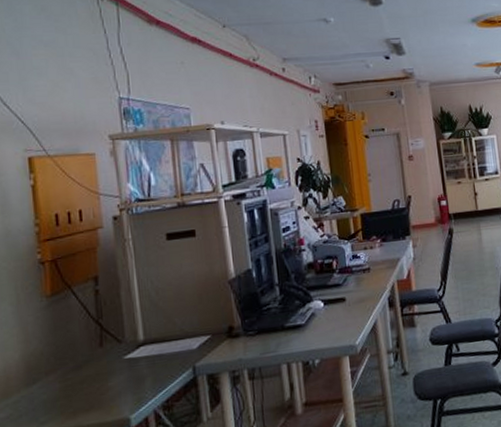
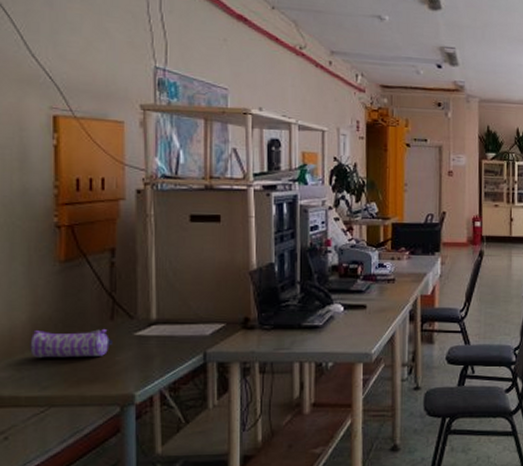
pencil case: none [24,357,104,395] -> present [30,329,113,358]

